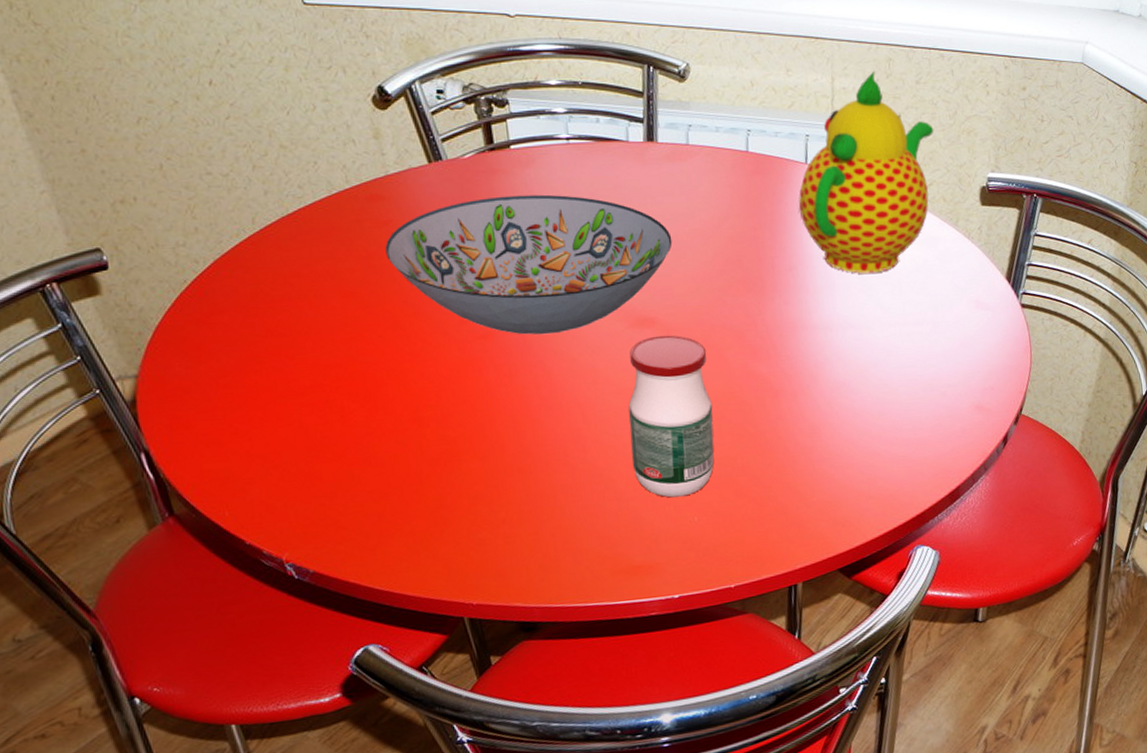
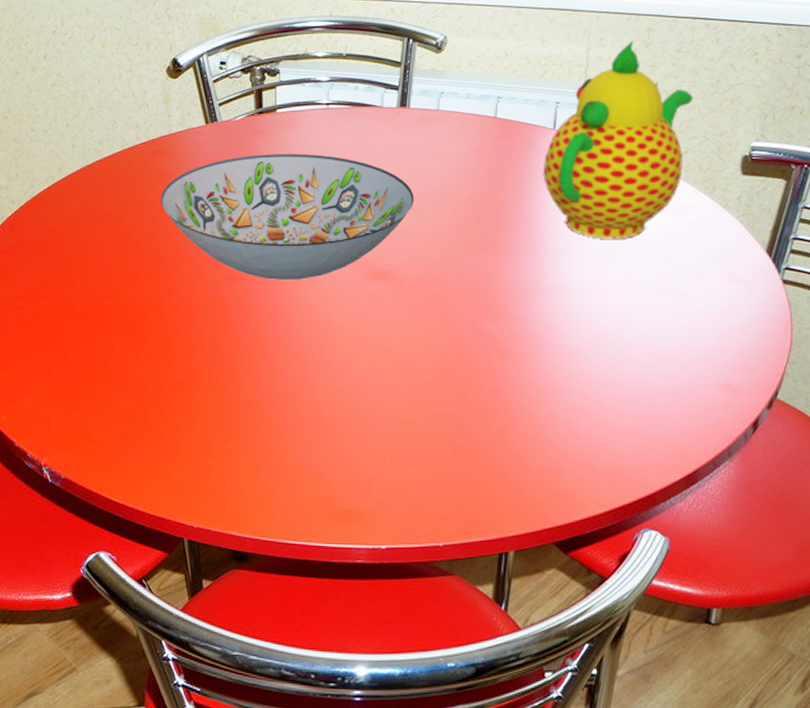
jar: present [628,335,715,498] -> none [354,288,438,447]

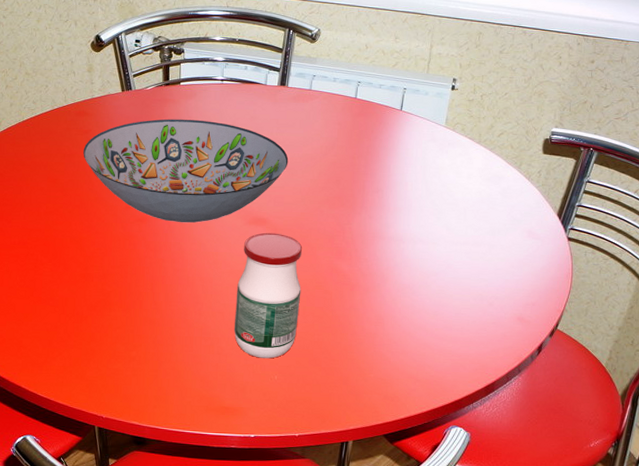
jar: none [354,288,438,447] -> present [233,232,303,359]
teapot: present [544,40,694,239] -> none [391,41,510,200]

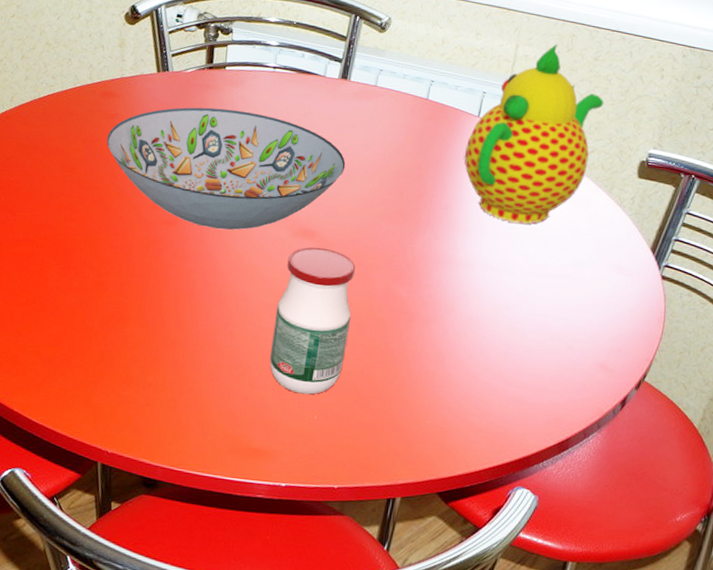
teapot: none [391,41,510,200] -> present [464,43,604,224]

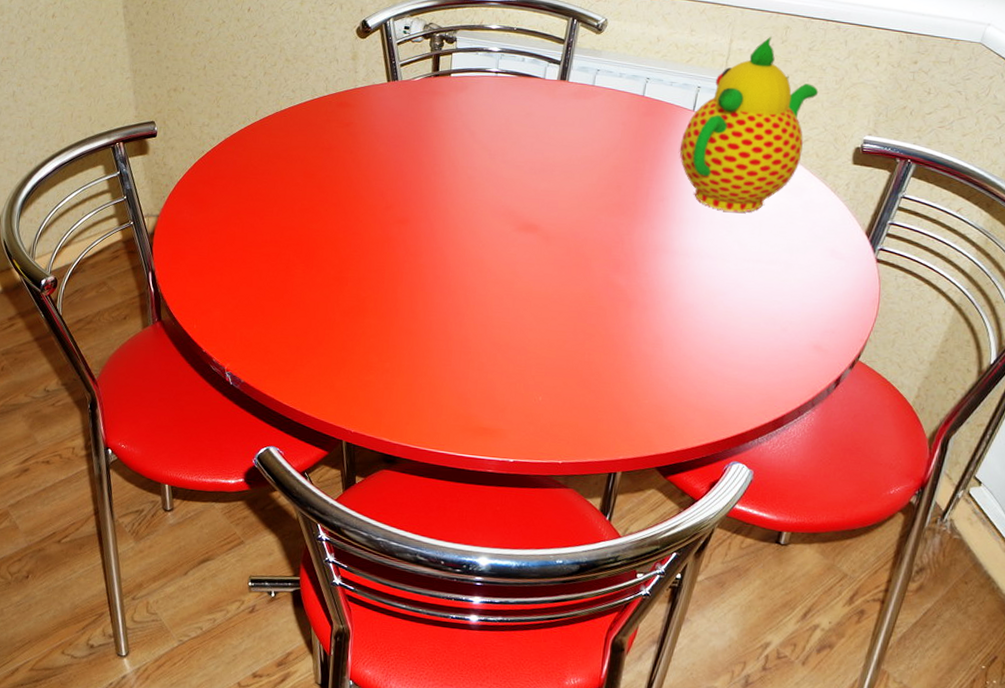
decorative bowl: present [106,107,346,230] -> none [343,113,566,227]
jar: present [269,247,356,395] -> none [496,240,576,378]

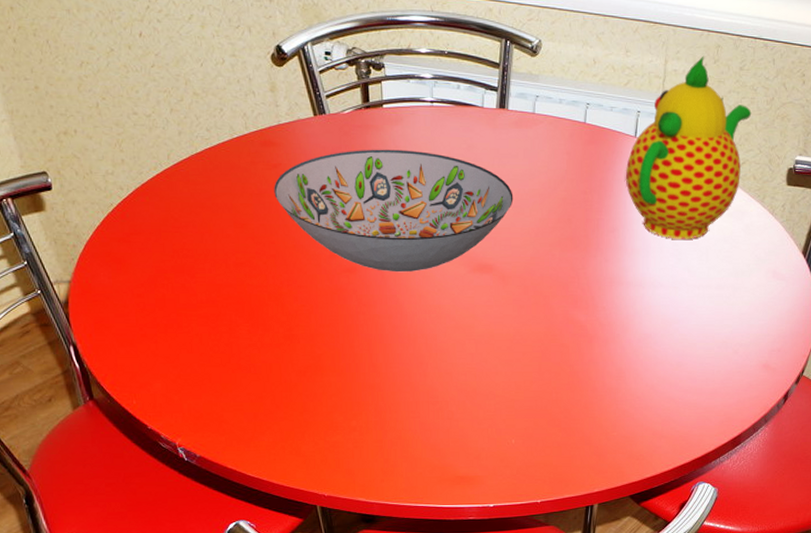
decorative bowl: none [343,113,566,227] -> present [274,149,514,273]

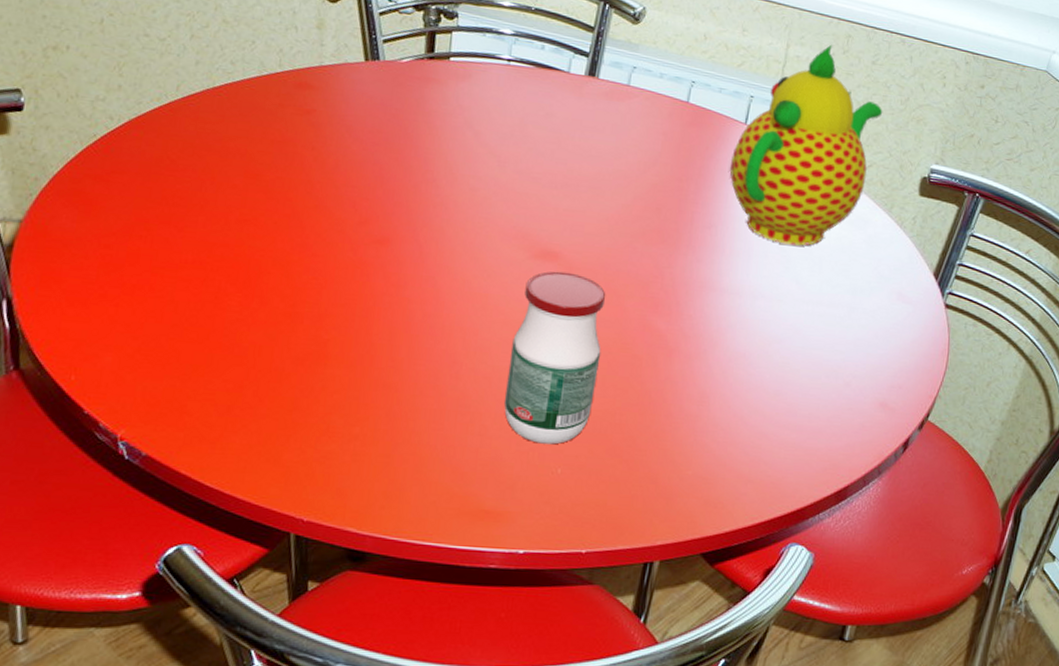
decorative bowl: present [274,149,514,273] -> none [301,104,594,251]
jar: none [464,281,536,421] -> present [503,271,606,445]

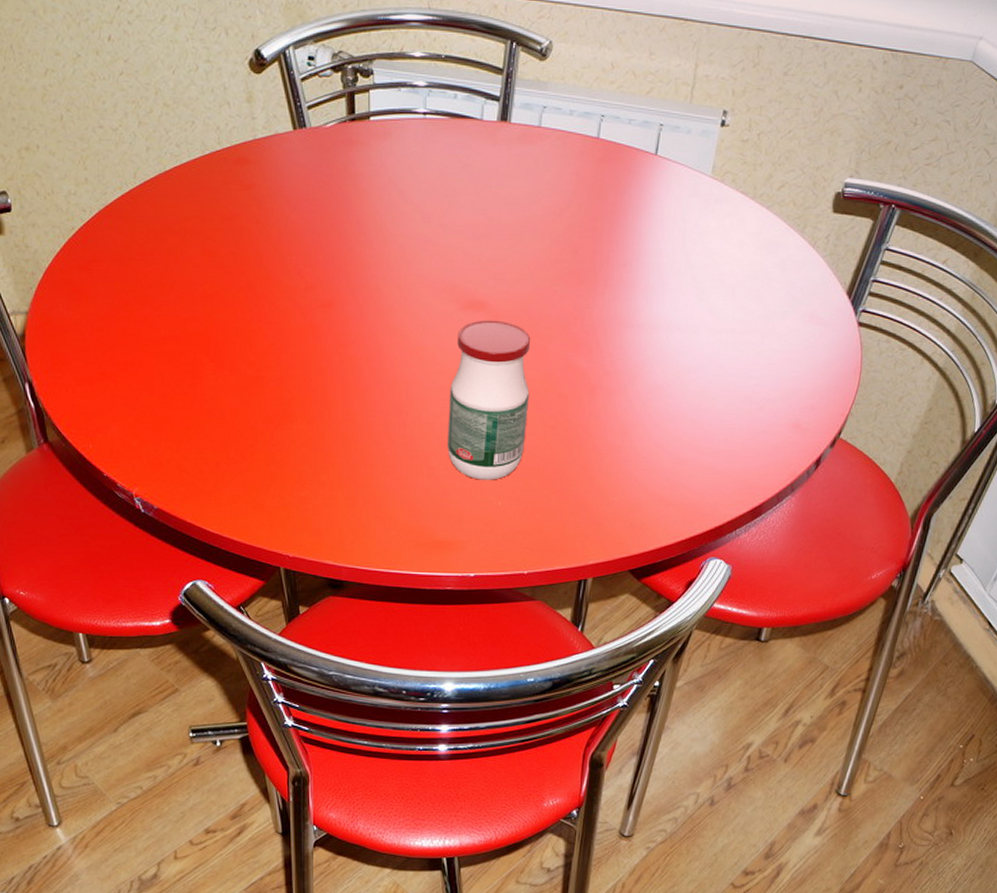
teapot: present [730,44,883,246] -> none [643,58,795,275]

